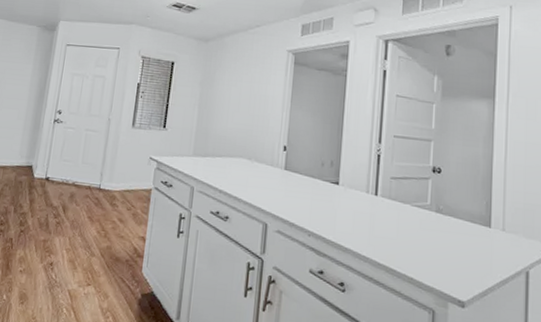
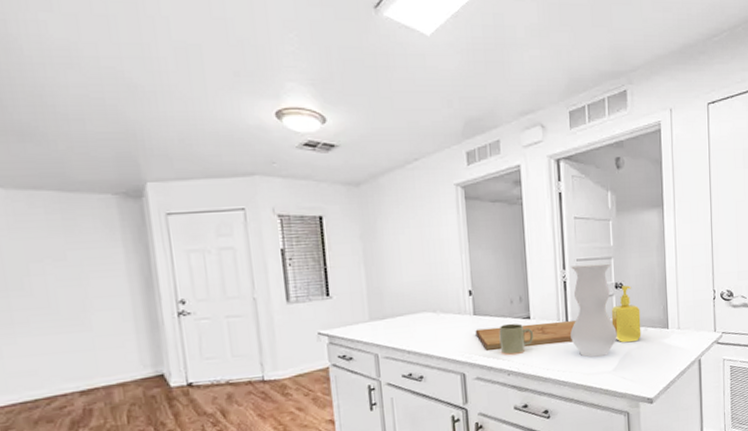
cutting board: none [283,184,386,218] -> present [475,321,576,350]
mug: none [304,184,340,218] -> present [499,323,534,356]
vase: none [378,141,430,242] -> present [570,263,617,358]
soap dispenser: none [424,171,459,234] -> present [611,285,641,343]

